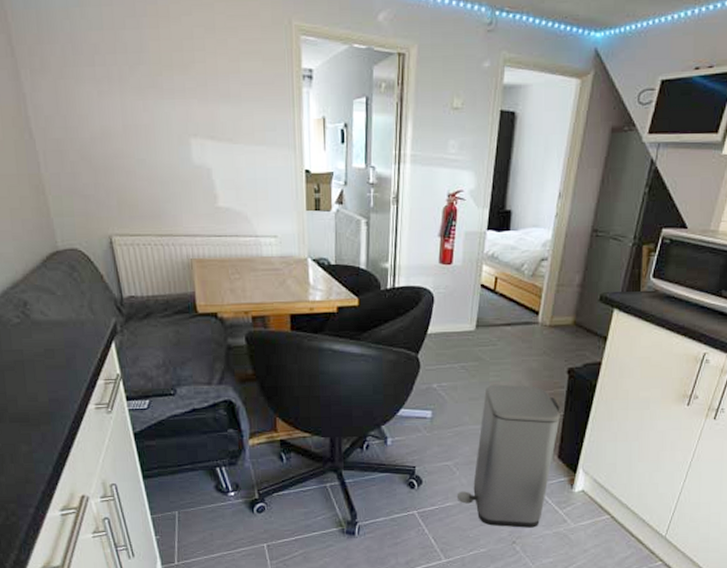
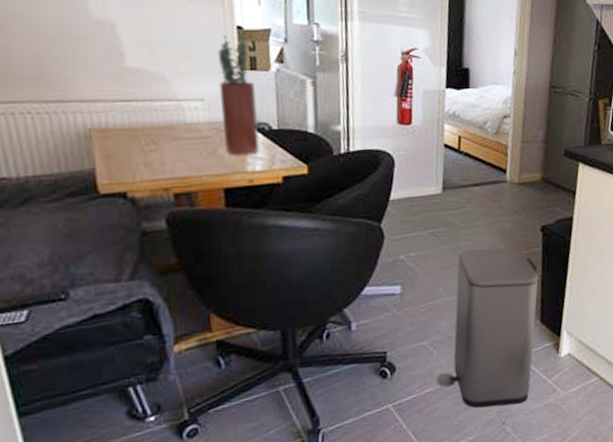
vase: none [289,177,320,287] -> present [217,33,260,157]

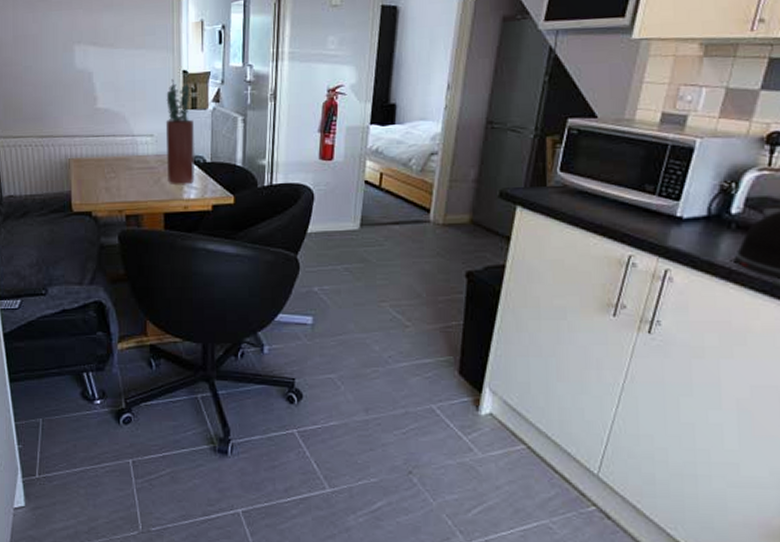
pedal bin: present [437,247,539,408] -> none [343,288,460,456]

